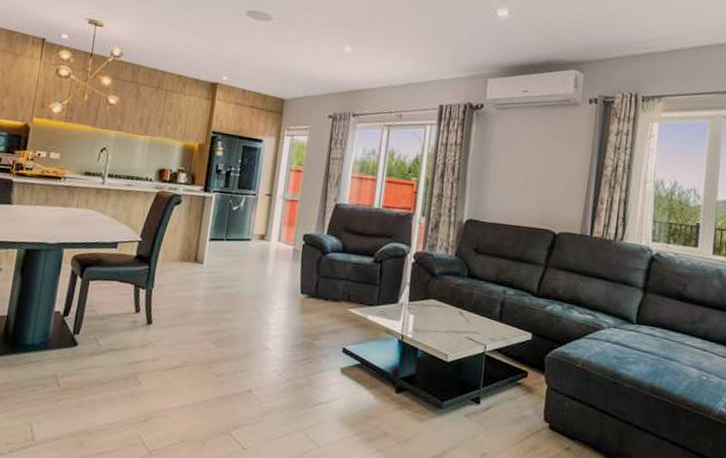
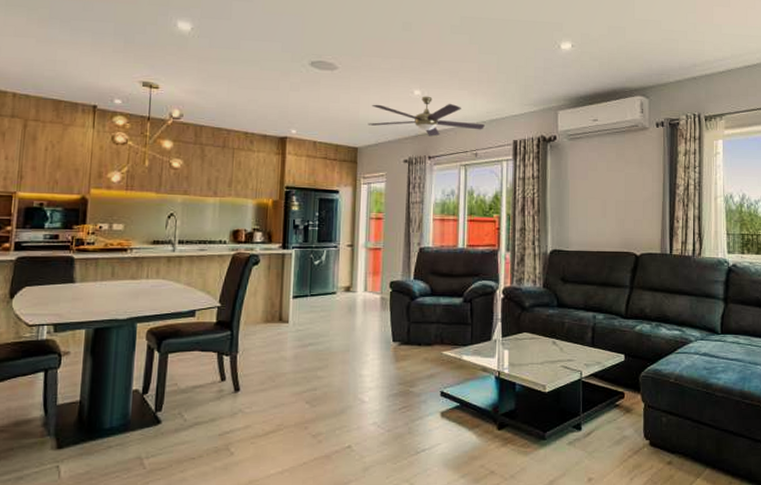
electric fan: none [296,53,412,95] -> present [368,96,485,137]

